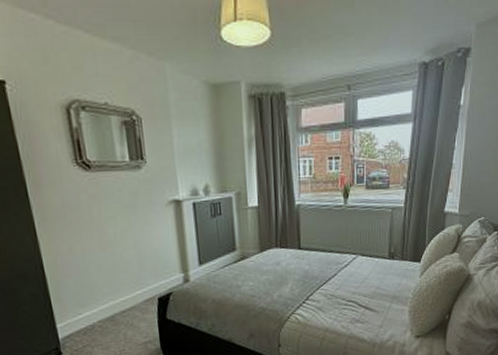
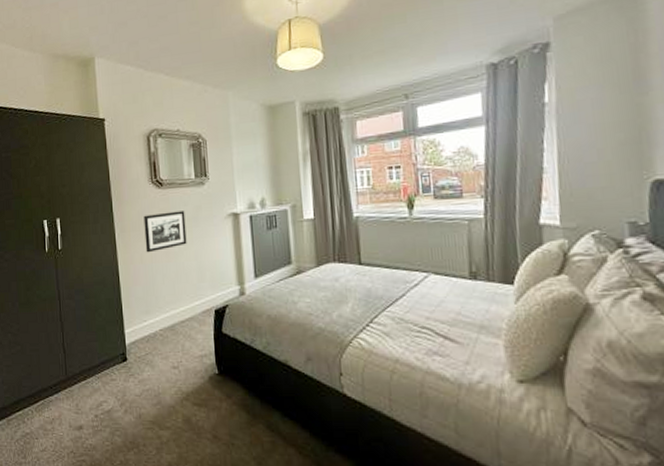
picture frame: none [69,197,124,243] -> present [143,211,187,253]

